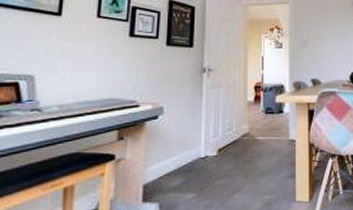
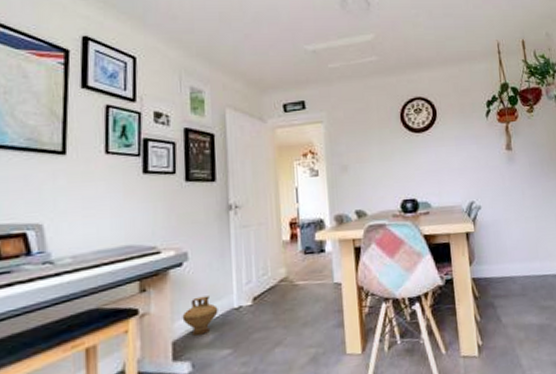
ceramic jug: none [154,146,187,180] -> present [182,296,218,336]

